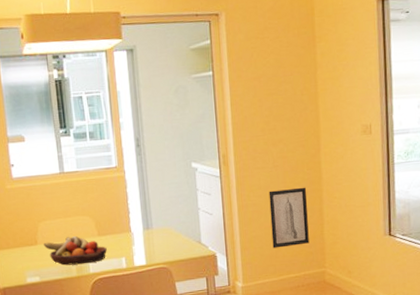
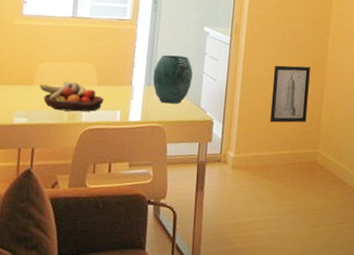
vase: none [149,195,189,245] -> present [153,55,193,104]

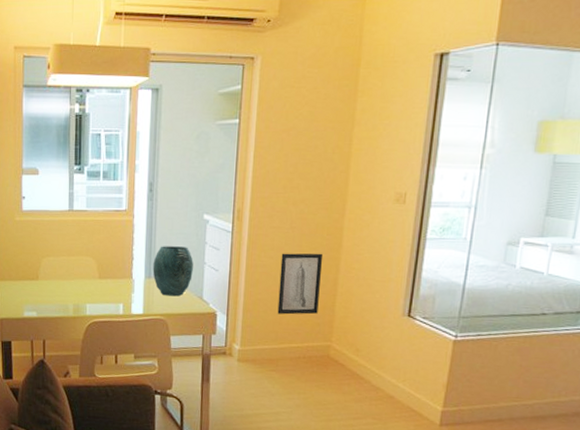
fruit bowl: present [39,81,104,112] -> none [44,275,106,305]

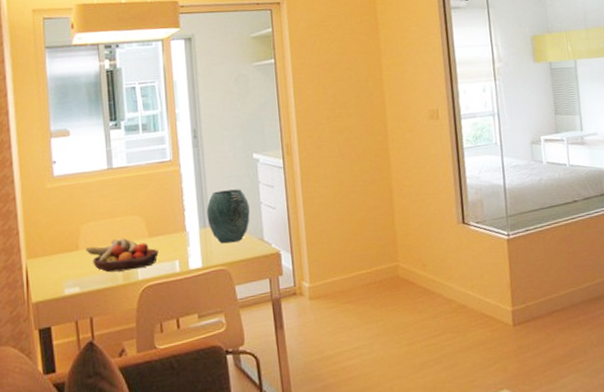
fruit bowl: none [44,275,106,305] -> present [85,237,158,273]
wall art: present [277,253,323,315] -> none [335,175,380,243]

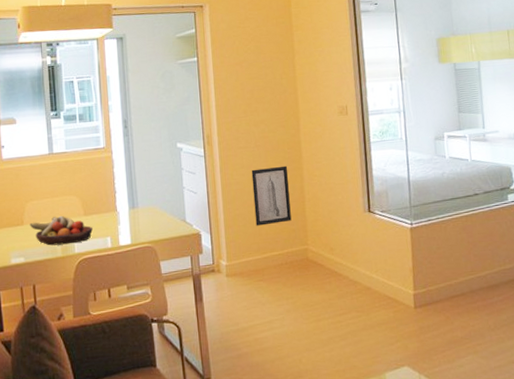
vase: present [206,189,250,244] -> none [135,175,174,224]
wall art: none [335,175,380,243] -> present [251,165,292,226]

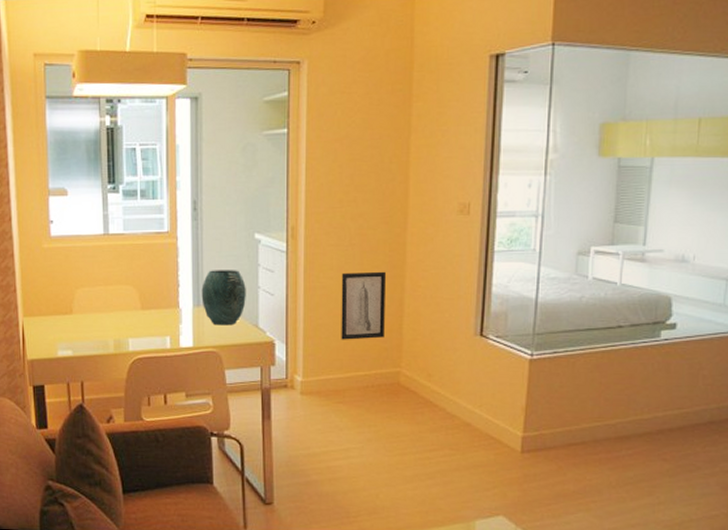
fruit bowl: present [29,215,93,246] -> none [79,307,150,340]
vase: none [135,175,174,224] -> present [201,270,246,326]

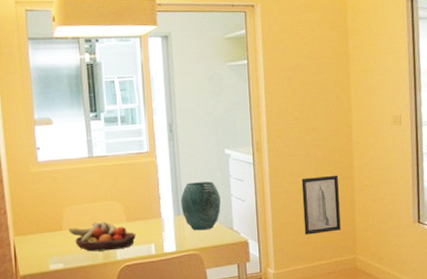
fruit bowl: none [79,307,150,340] -> present [68,221,136,252]

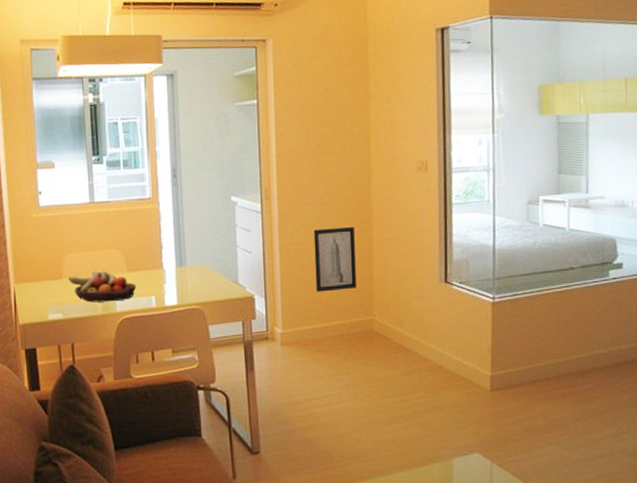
vase: present [180,181,221,231] -> none [183,231,226,284]

